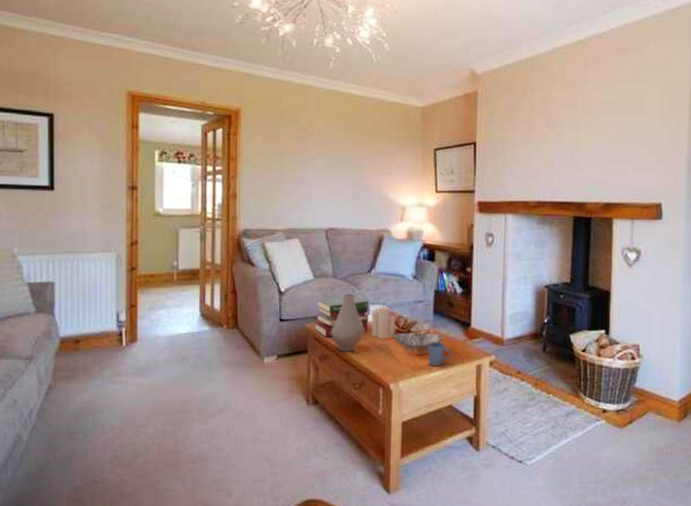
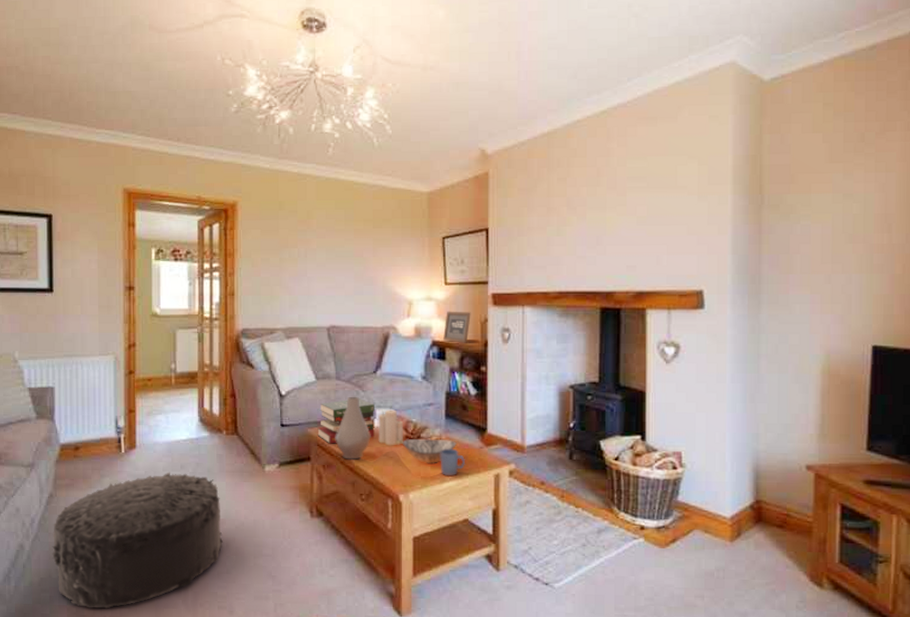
pouf: none [51,363,222,494] -> present [52,472,223,609]
picture frame: none [433,216,459,246] -> present [443,311,471,343]

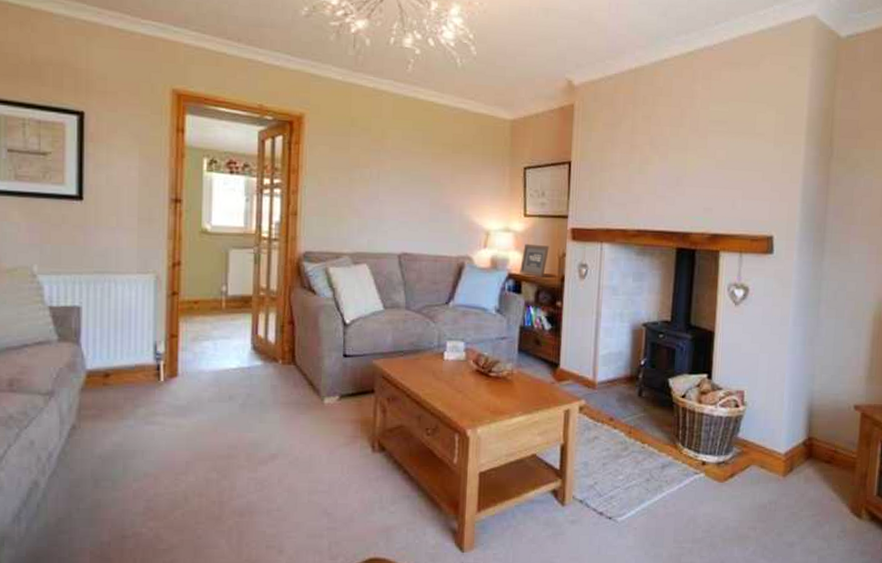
pouf: present [52,472,223,609] -> none [73,402,274,551]
books: present [317,398,375,444] -> none [383,330,445,377]
vase: present [335,396,371,460] -> none [401,327,440,393]
candle: present [378,407,404,446] -> none [447,340,474,380]
decorative bowl: present [403,438,457,463] -> none [473,372,528,398]
mug: present [440,448,466,476] -> none [510,383,537,411]

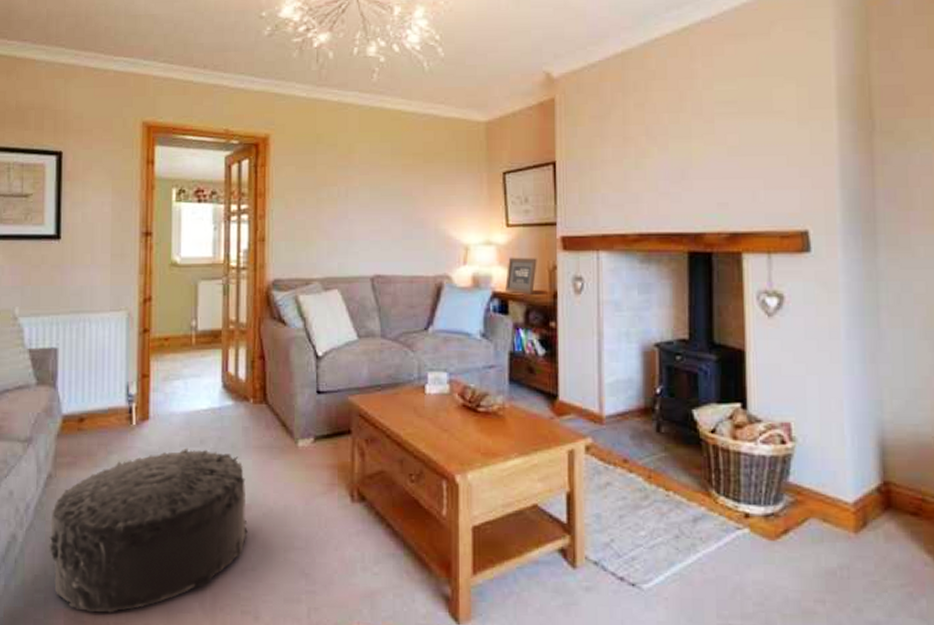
pouf: none [73,402,274,551] -> present [49,447,248,613]

